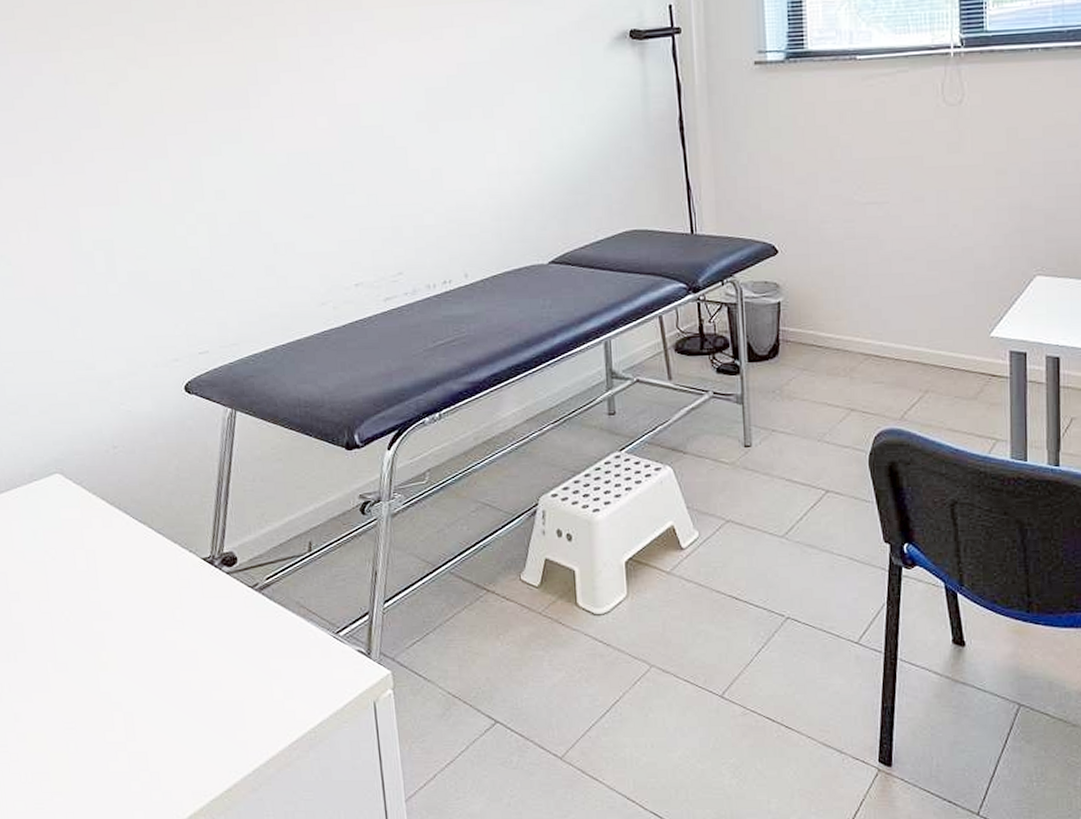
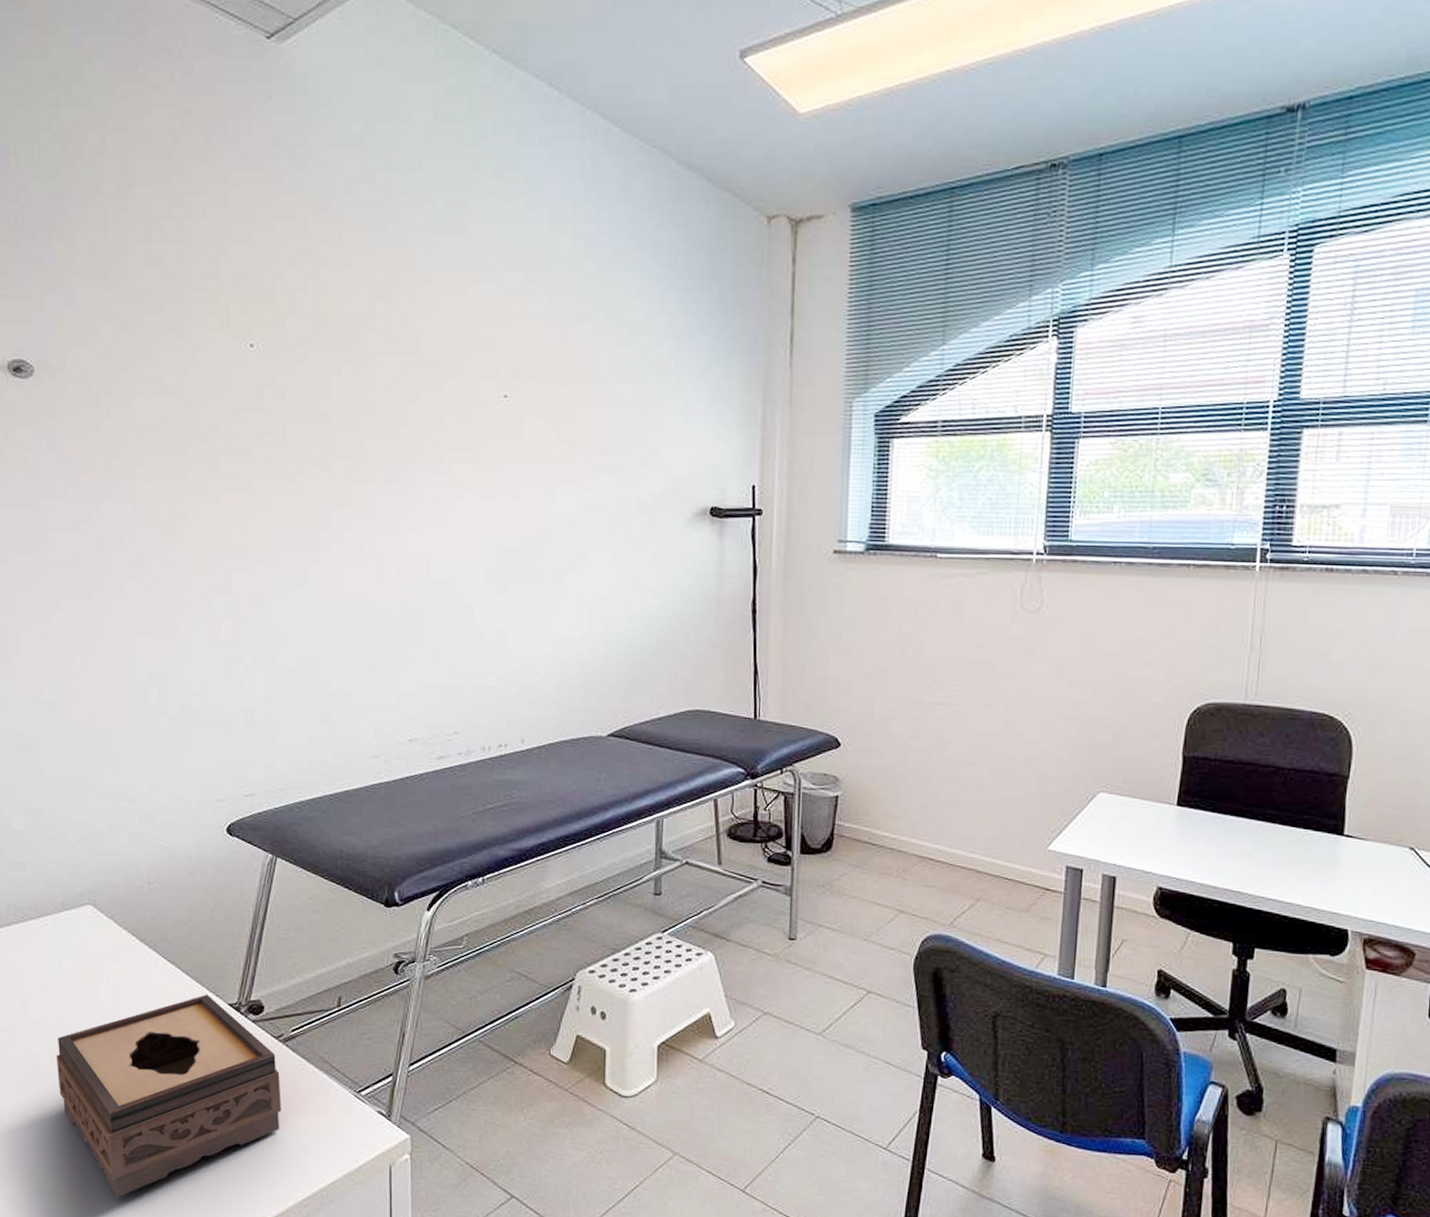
tissue box: none [38,551,264,757] -> present [56,995,281,1198]

